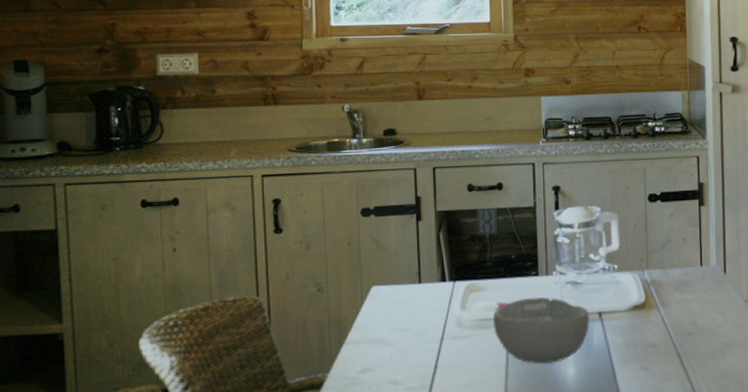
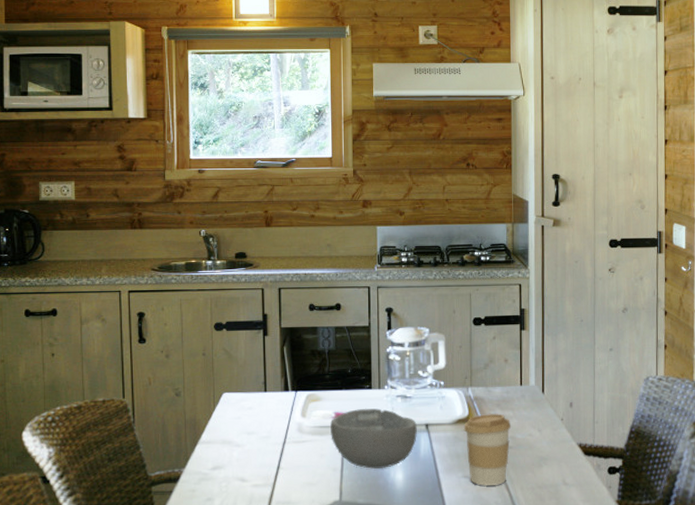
coffee cup: none [640,297,692,377] -> present [463,414,512,486]

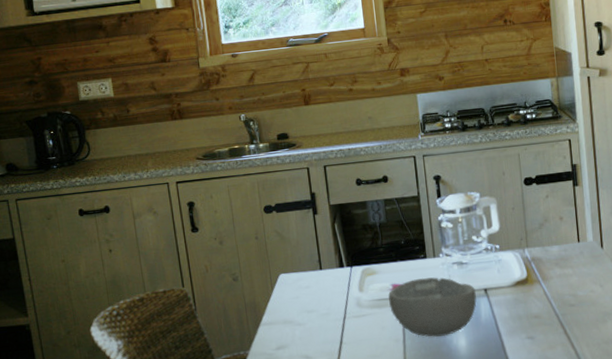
coffee cup: present [463,414,512,486] -> none [523,272,572,345]

